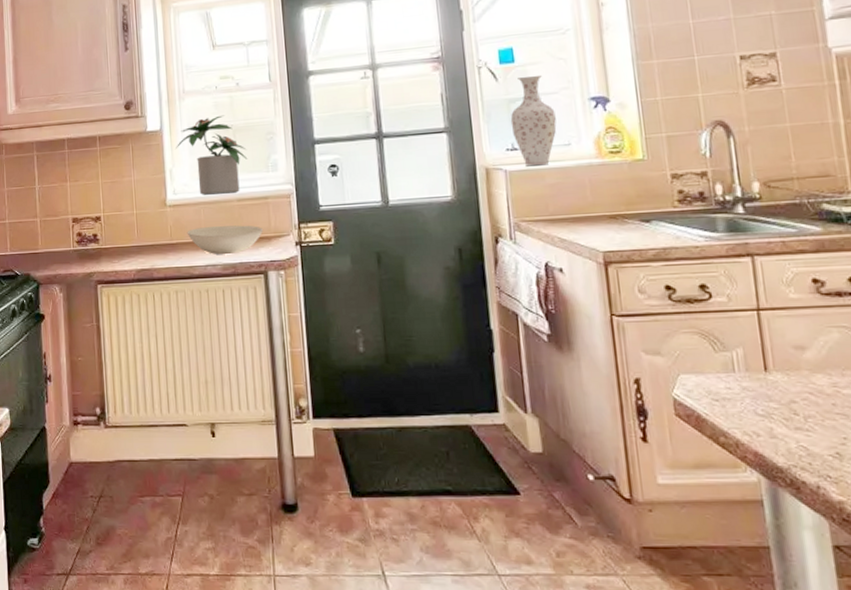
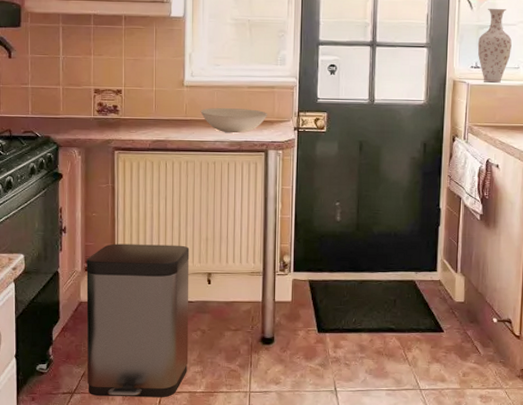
pedal bin: none [74,390,197,581] -> present [86,243,190,397]
potted plant: present [176,115,248,196] -> none [196,10,260,82]

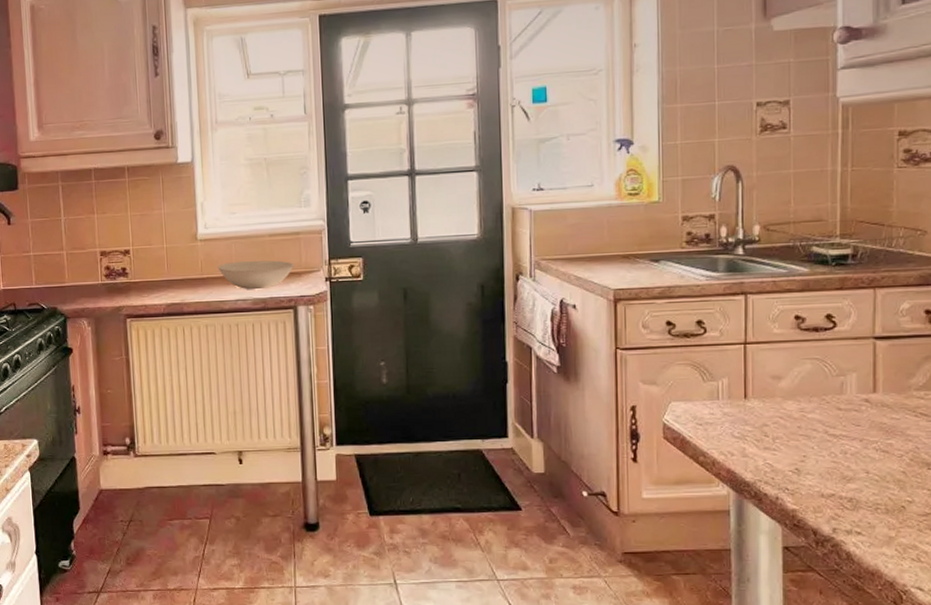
pedal bin: present [86,243,190,397] -> none [104,421,224,595]
vase: present [477,8,512,83] -> none [539,115,582,207]

